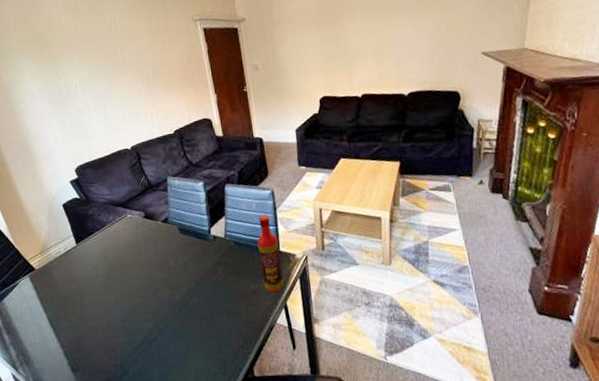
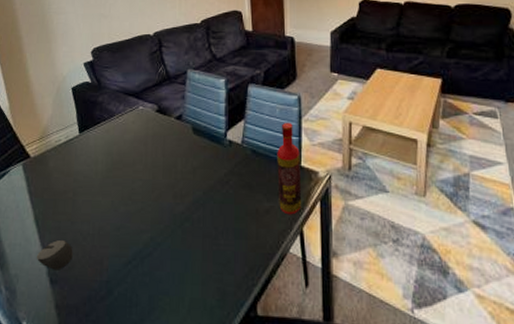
computer mouse: none [56,336,88,361] -> present [36,240,73,271]

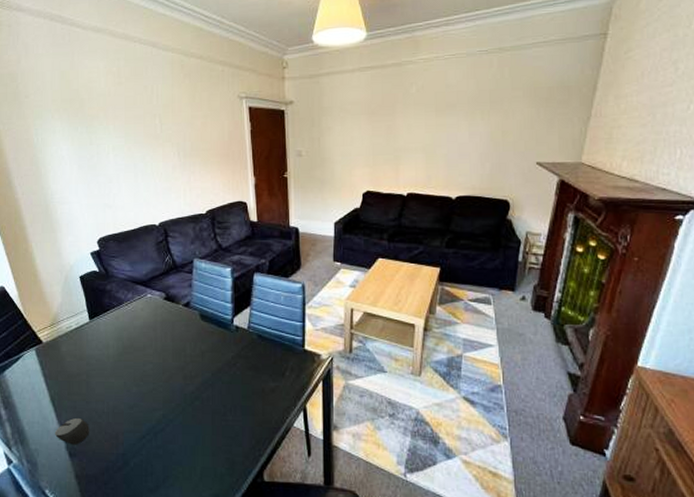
bottle: present [277,122,302,215] -> none [282,308,306,394]

